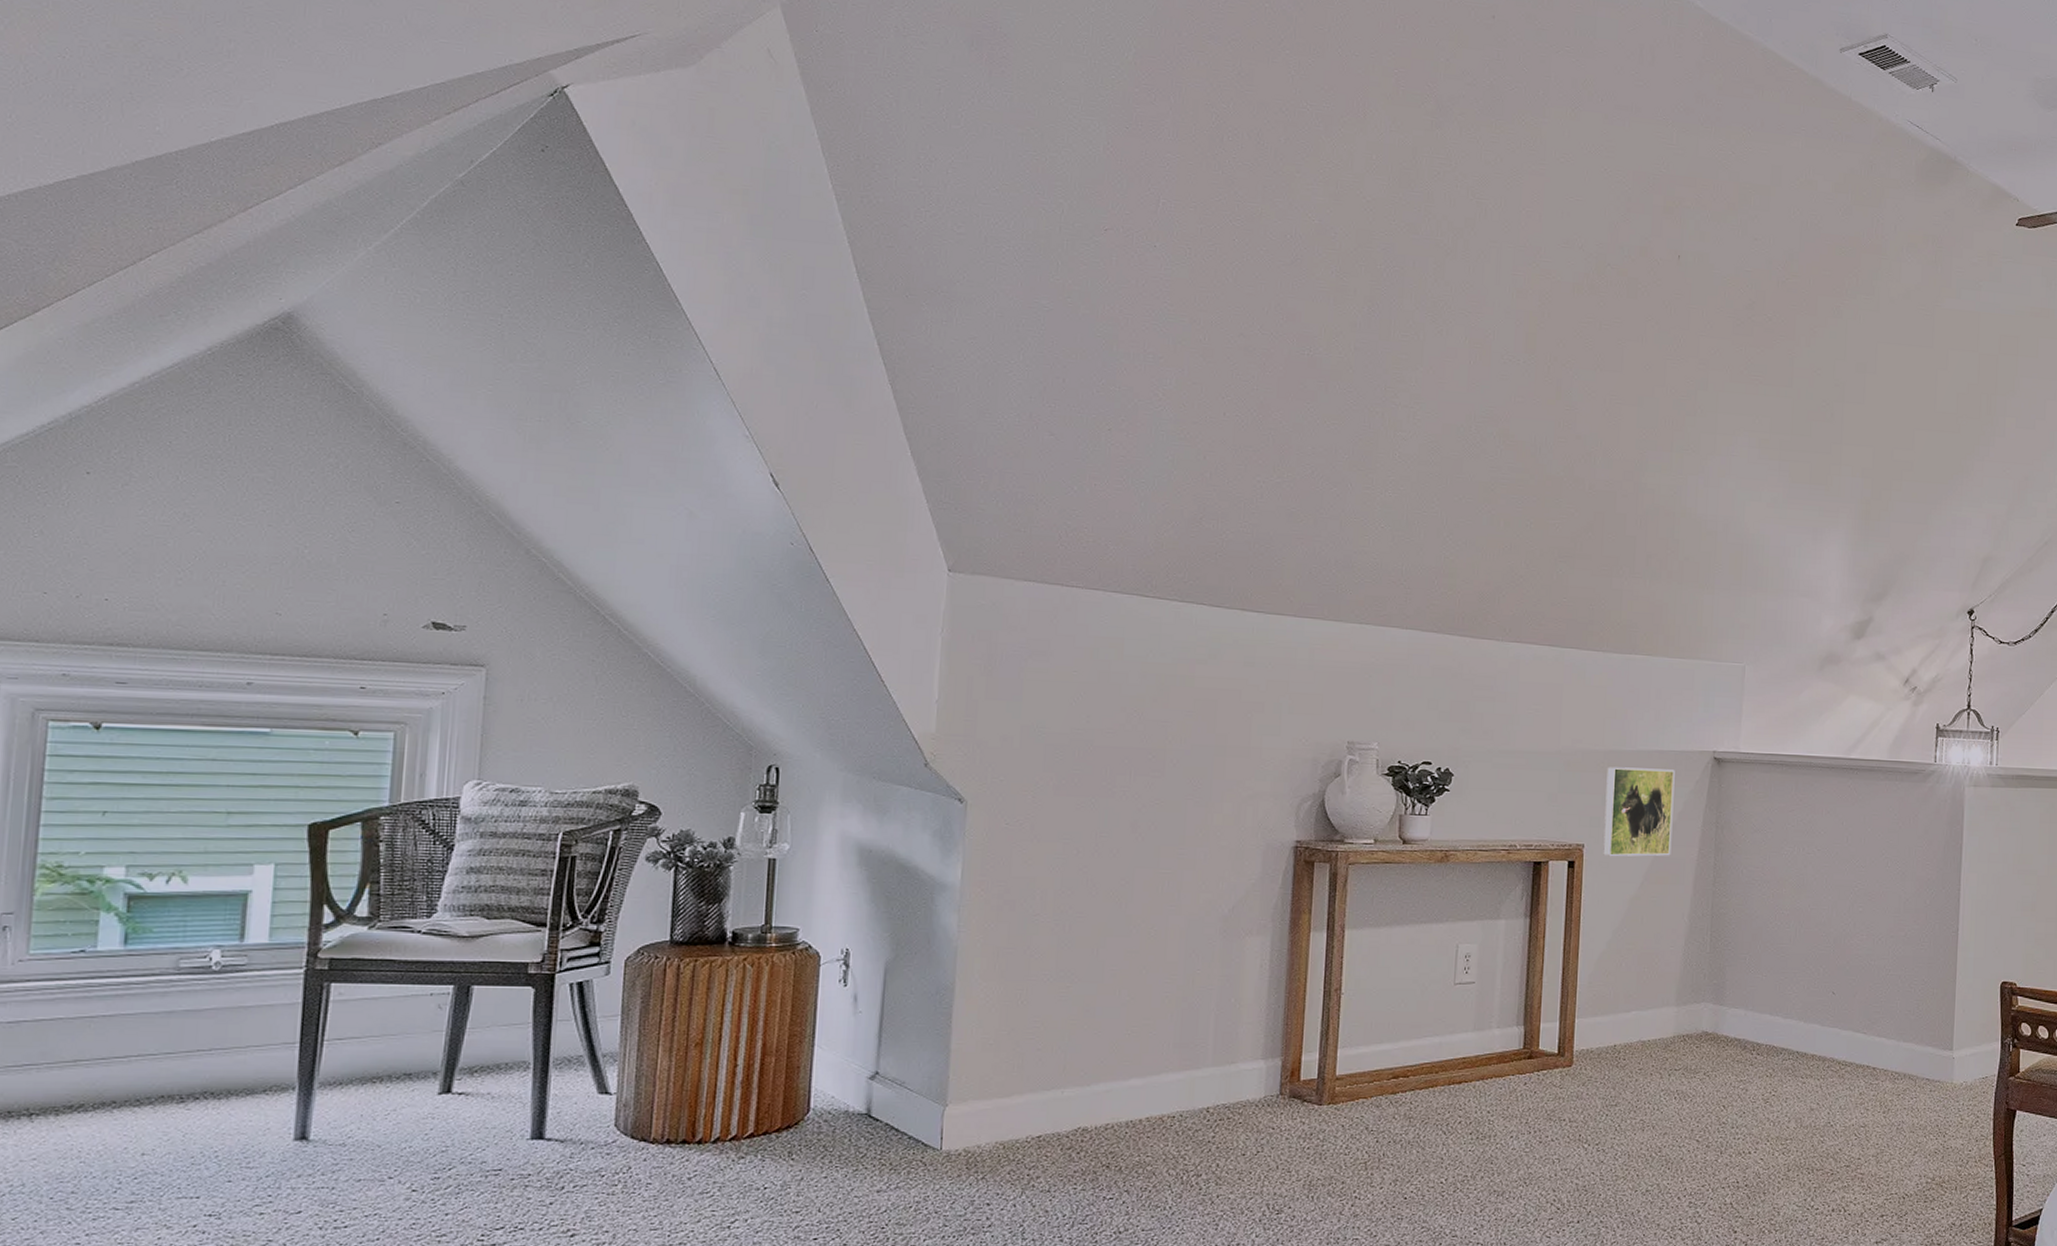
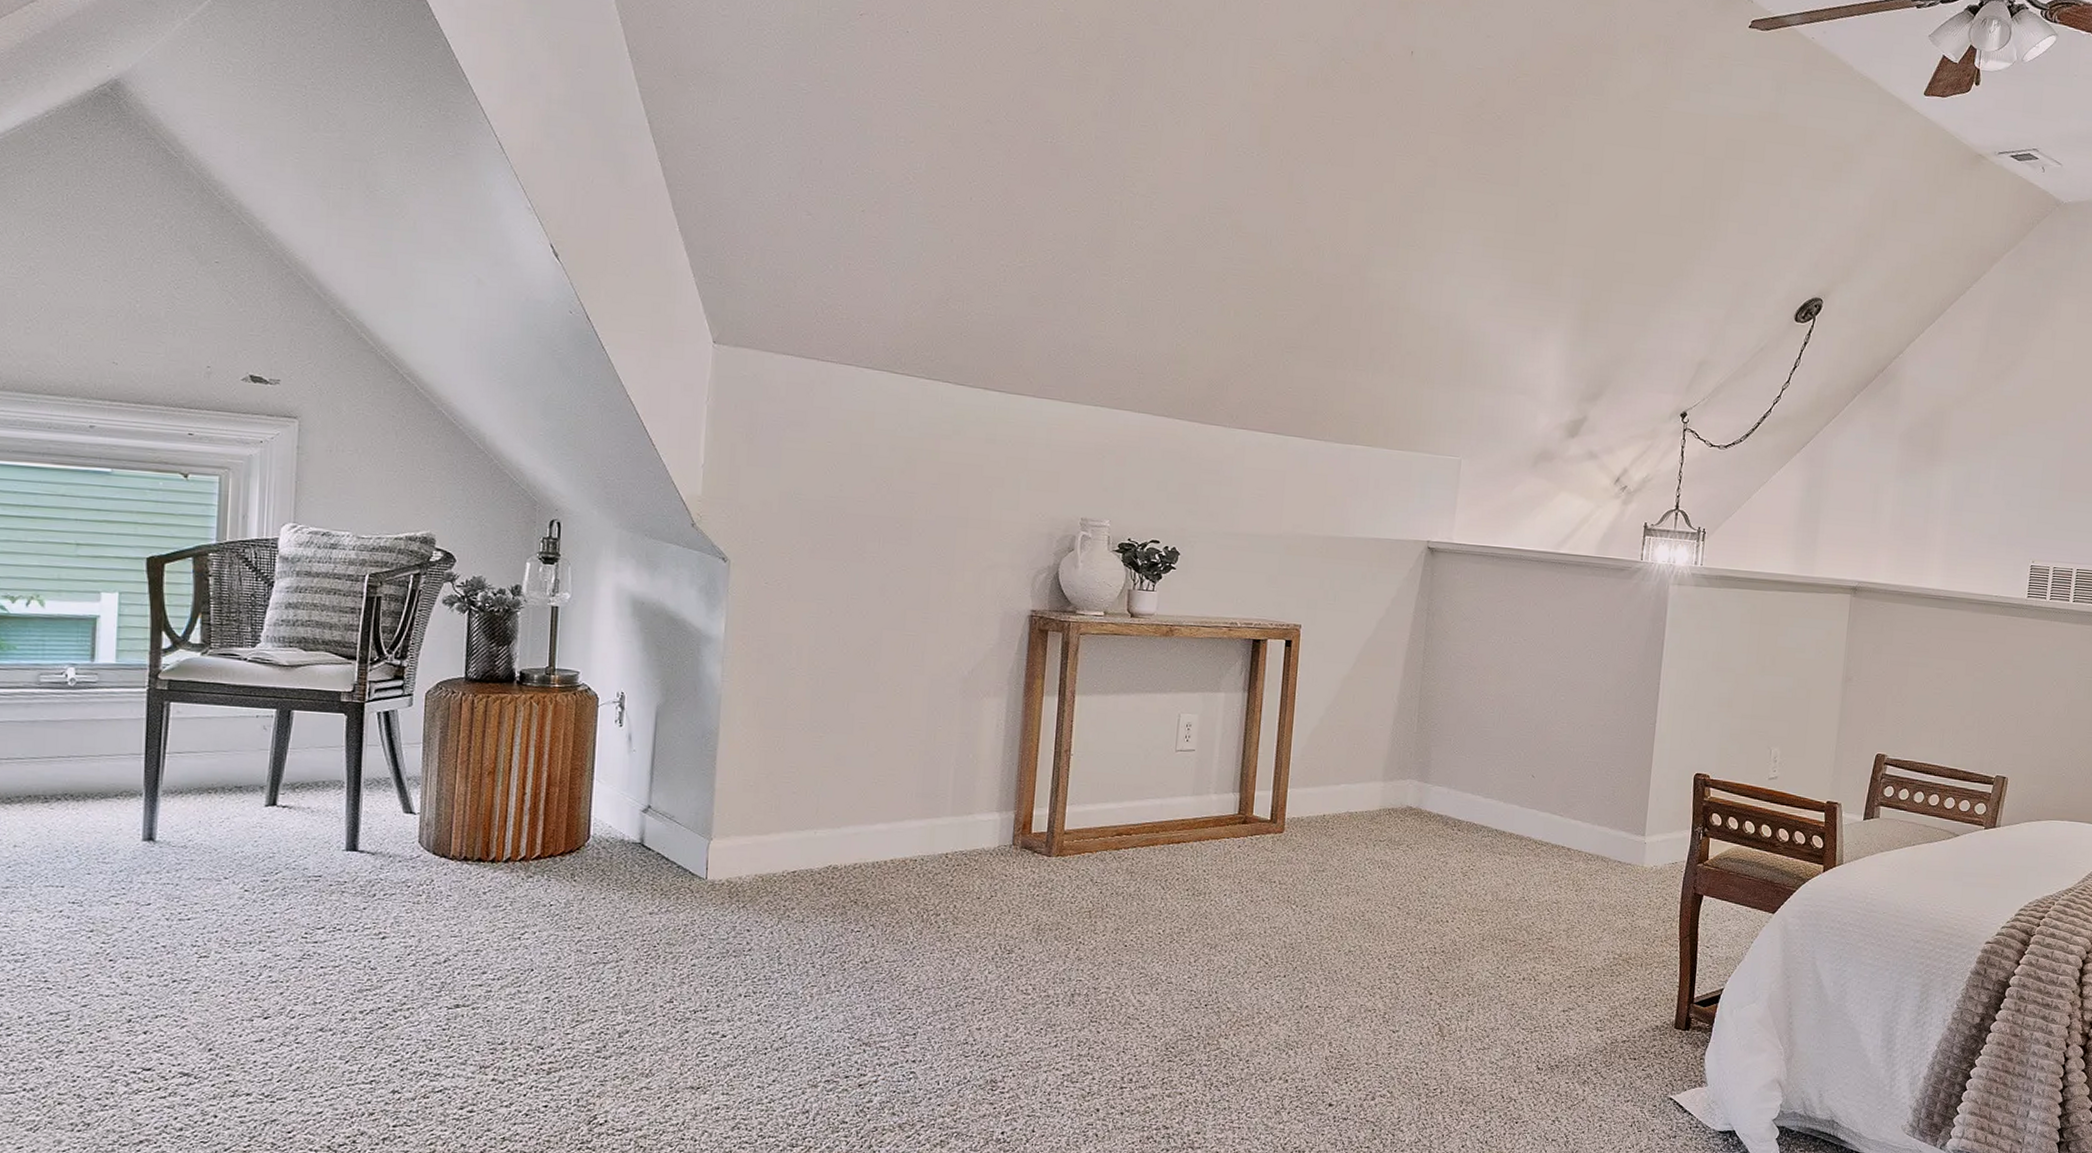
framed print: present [1603,767,1675,857] -> none [1319,552,1390,640]

